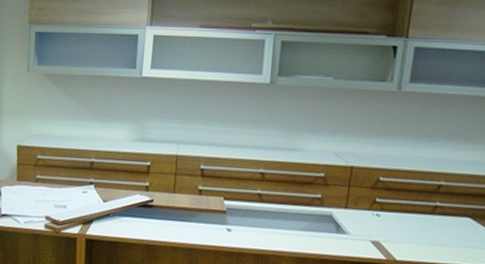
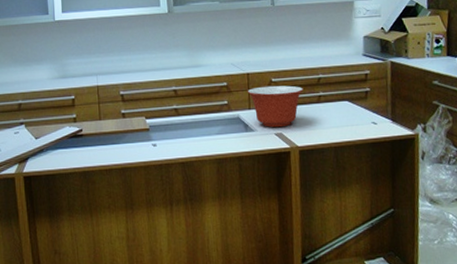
mixing bowl: none [346,184,417,236] -> present [247,85,303,128]

